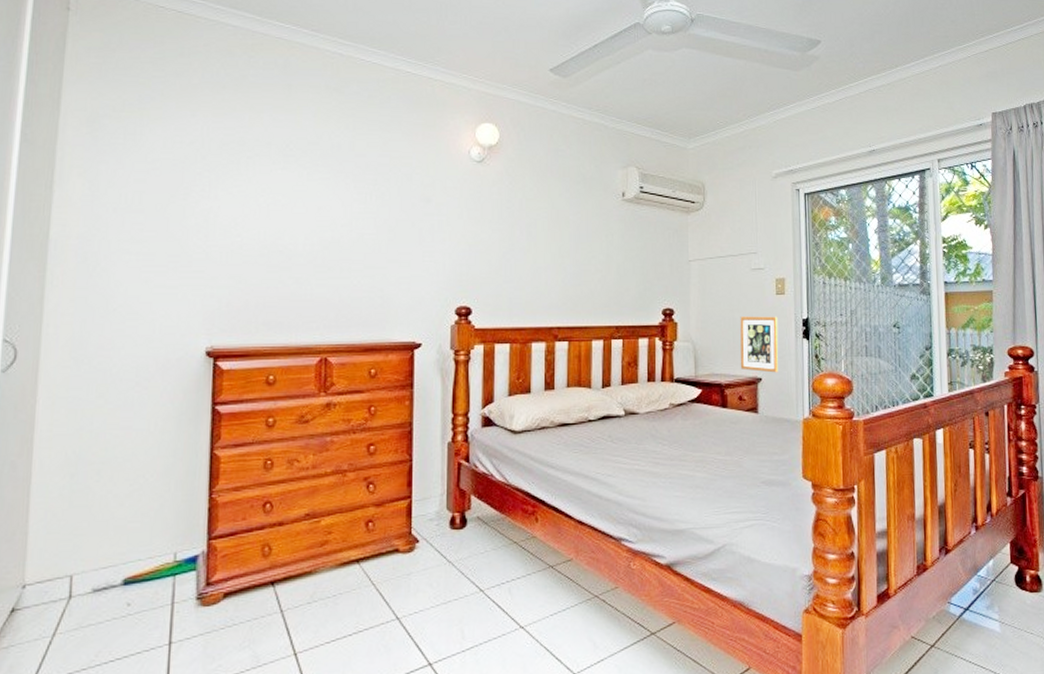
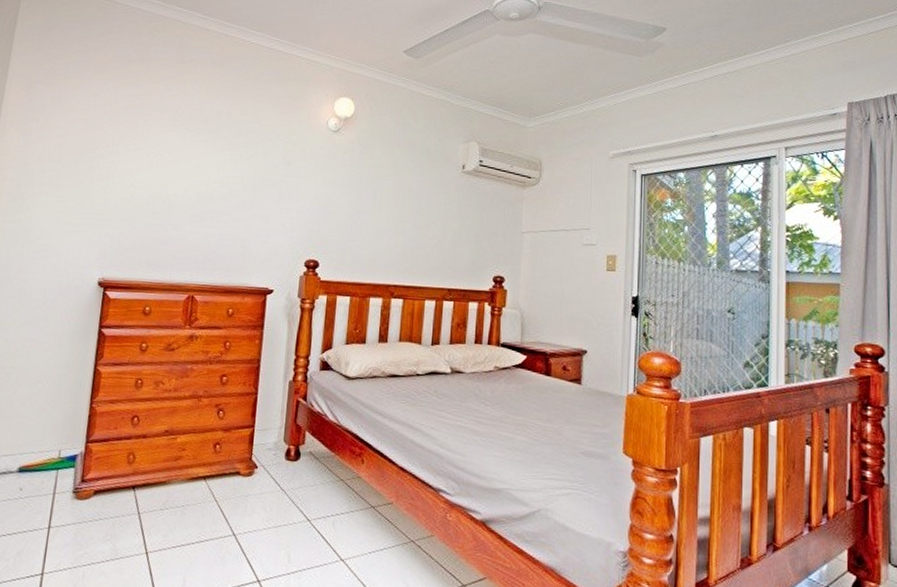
picture frame: present [740,316,779,373] -> none [566,289,607,347]

